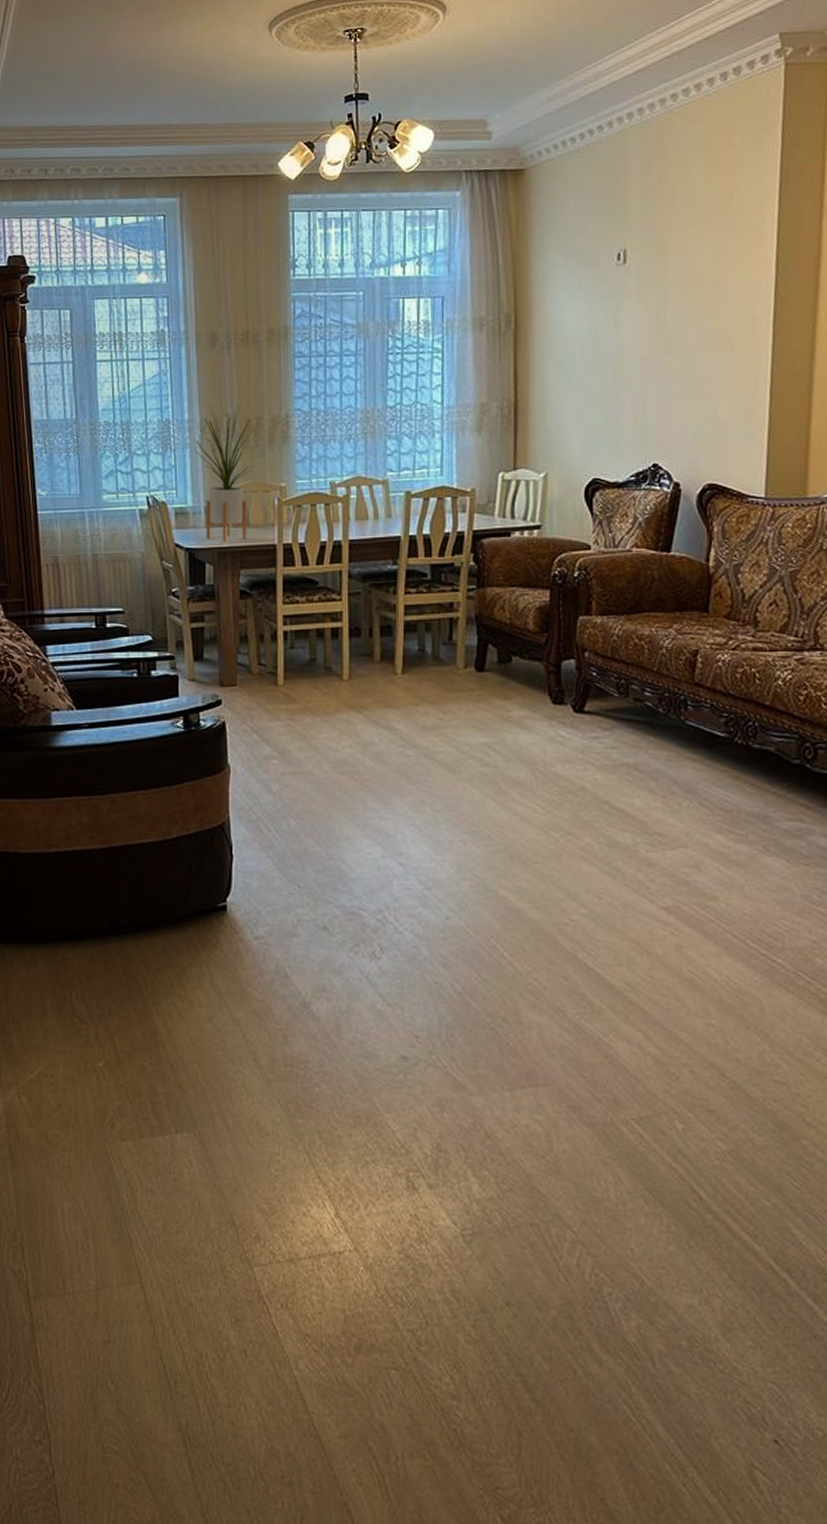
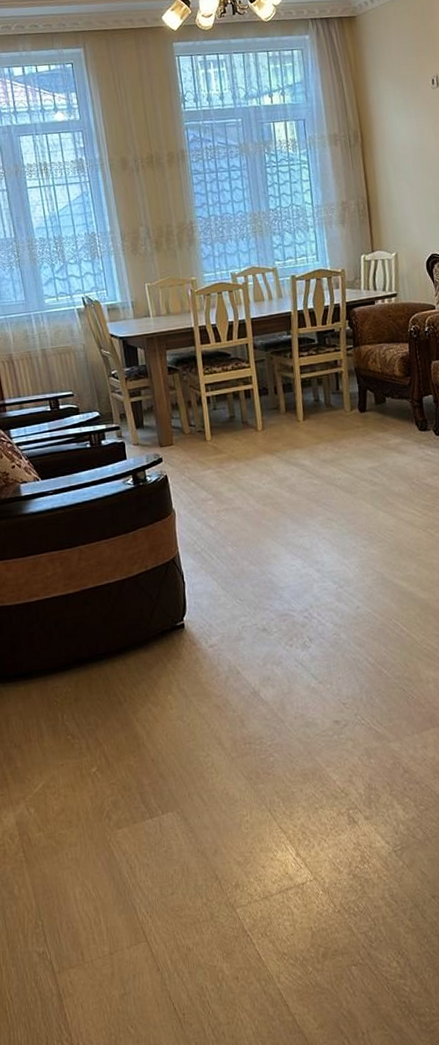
house plant: present [193,405,262,542] -> none [114,216,171,330]

